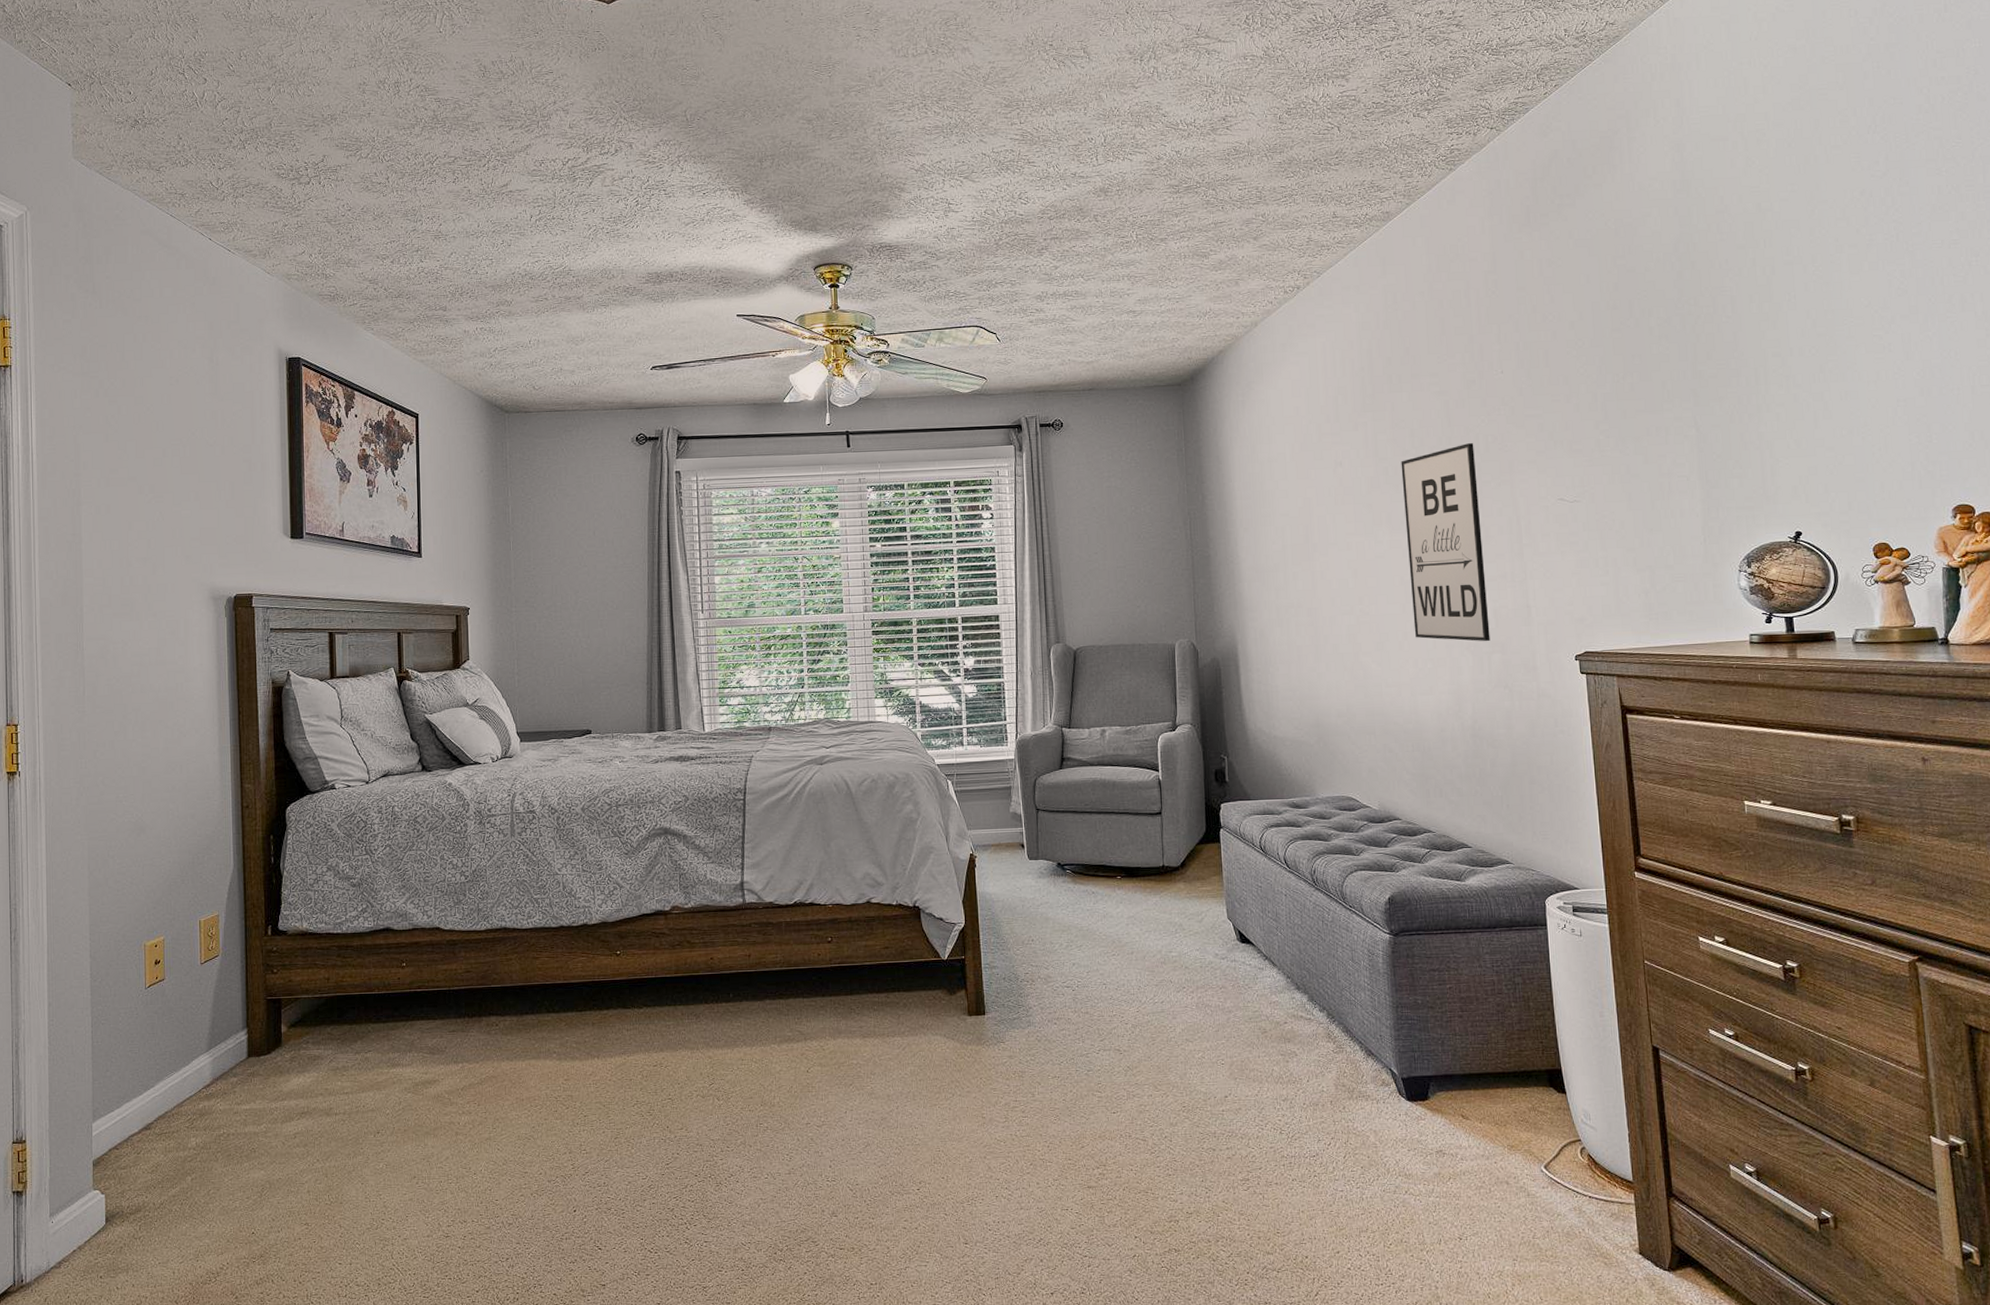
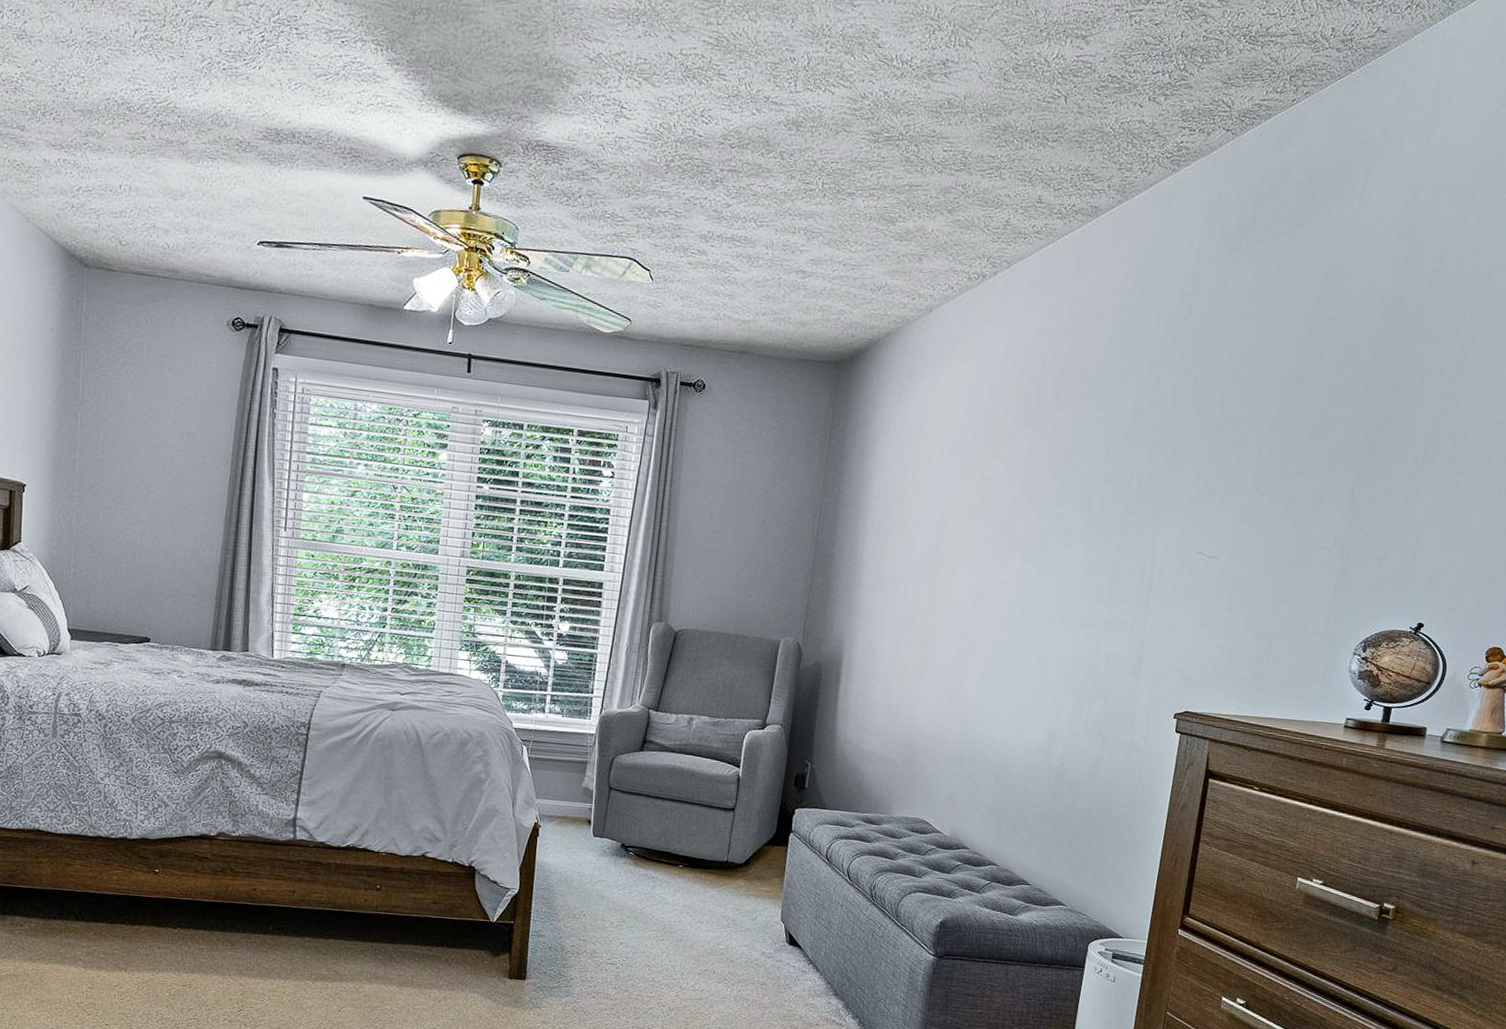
wall art: present [1401,443,1490,642] -> none [1023,478,1127,687]

